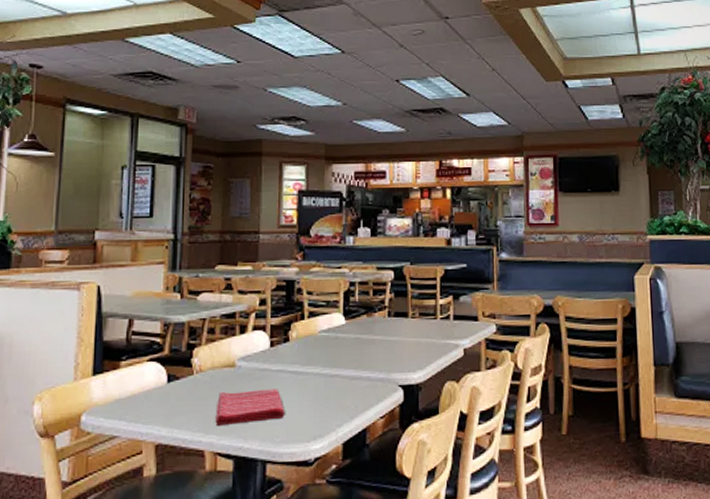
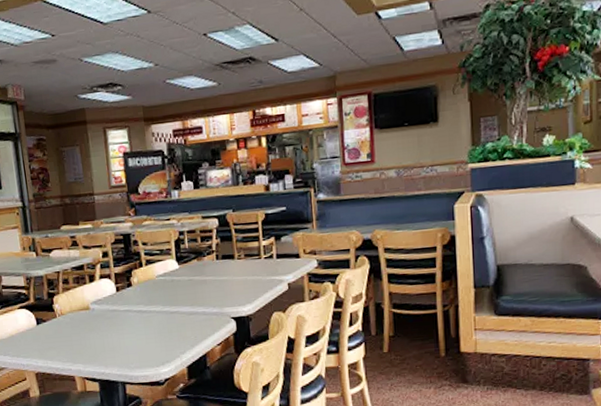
dish towel: present [215,389,285,427] -> none [79,325,136,357]

